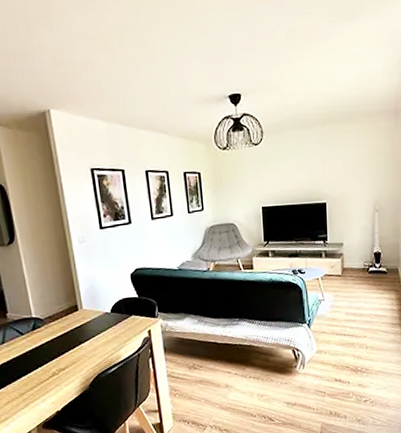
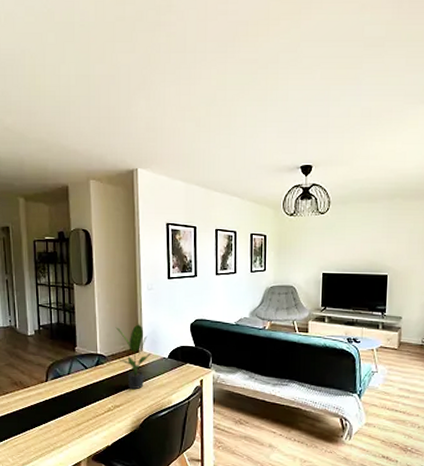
potted plant: none [48,279,92,350] -> present [114,323,151,390]

